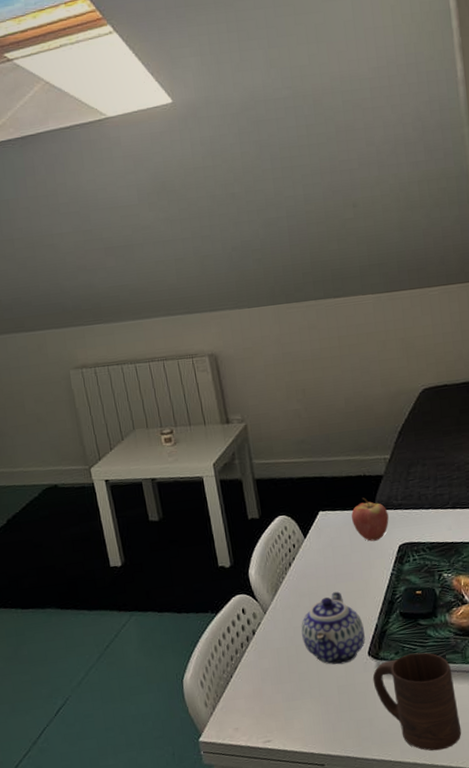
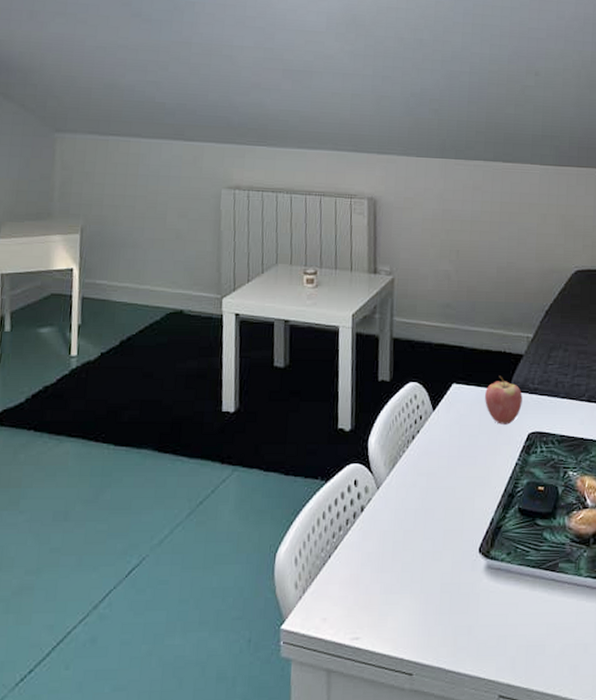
teapot: present [301,591,365,665] -> none [412,475,479,559]
cup: present [372,652,462,751] -> none [479,556,564,673]

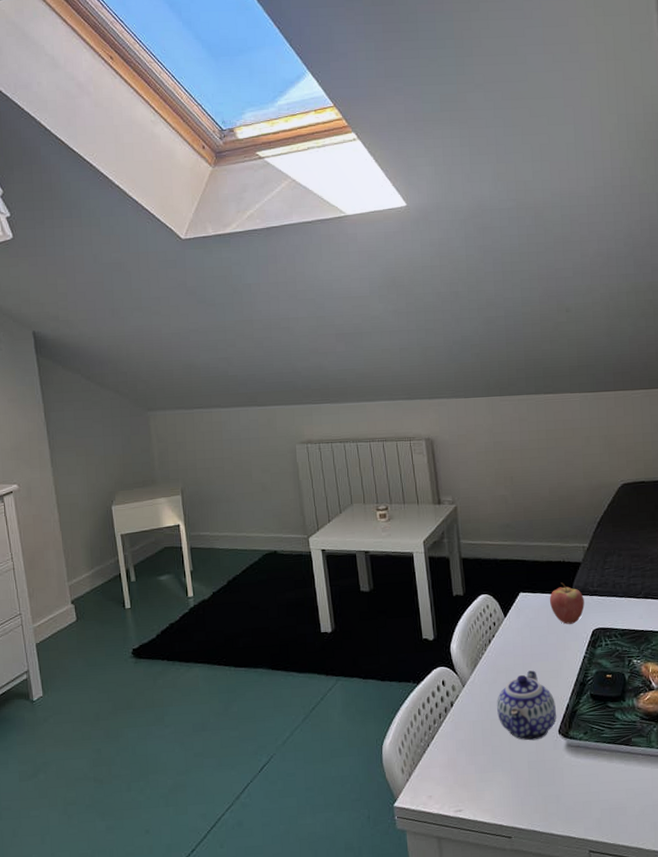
teapot: none [412,475,479,559] -> present [497,670,556,741]

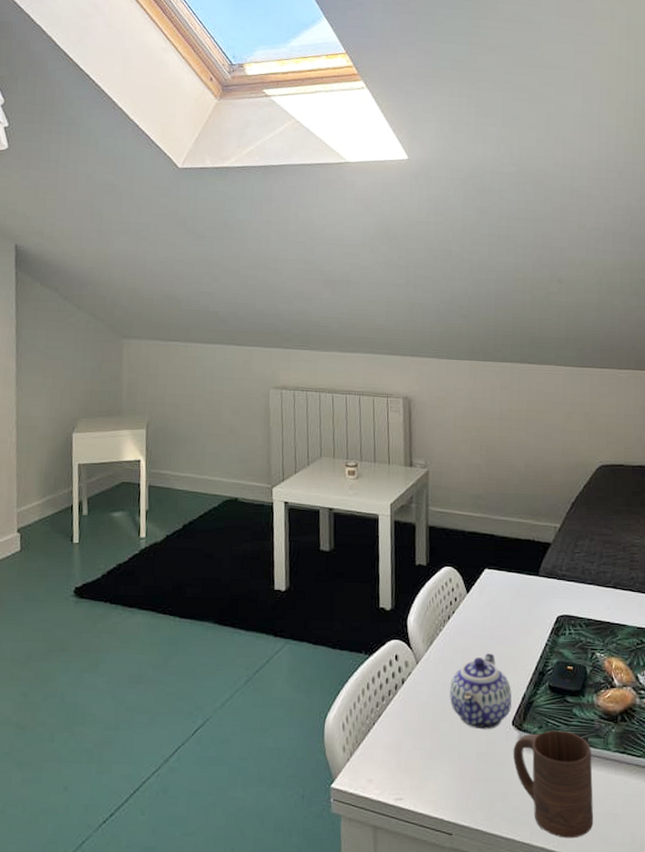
fruit: present [550,582,585,624] -> none [515,562,551,608]
cup: none [561,734,643,831] -> present [513,730,594,838]

